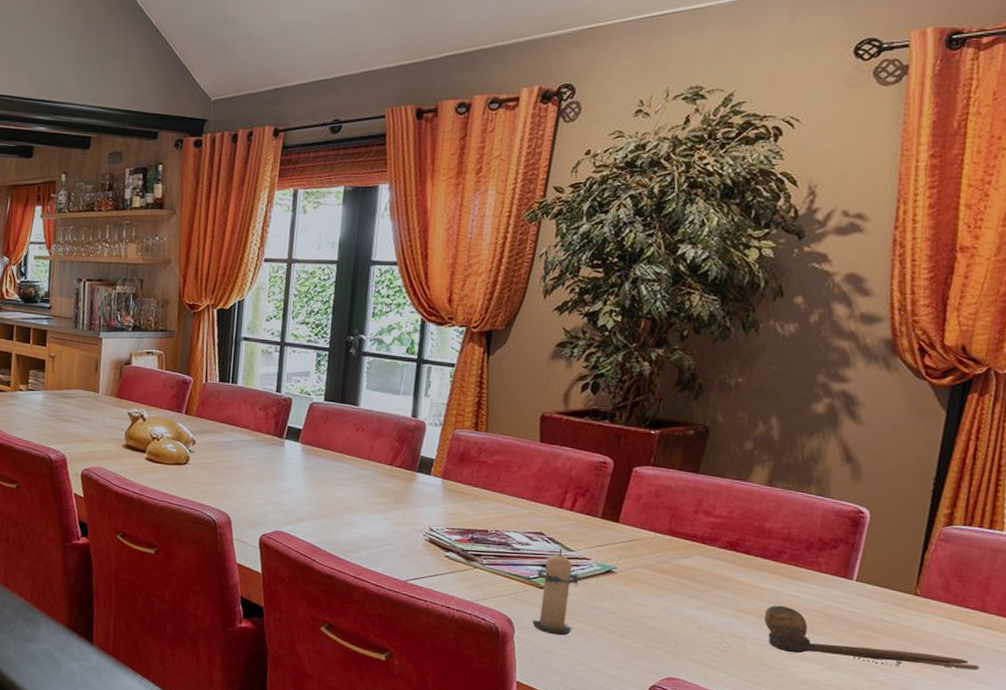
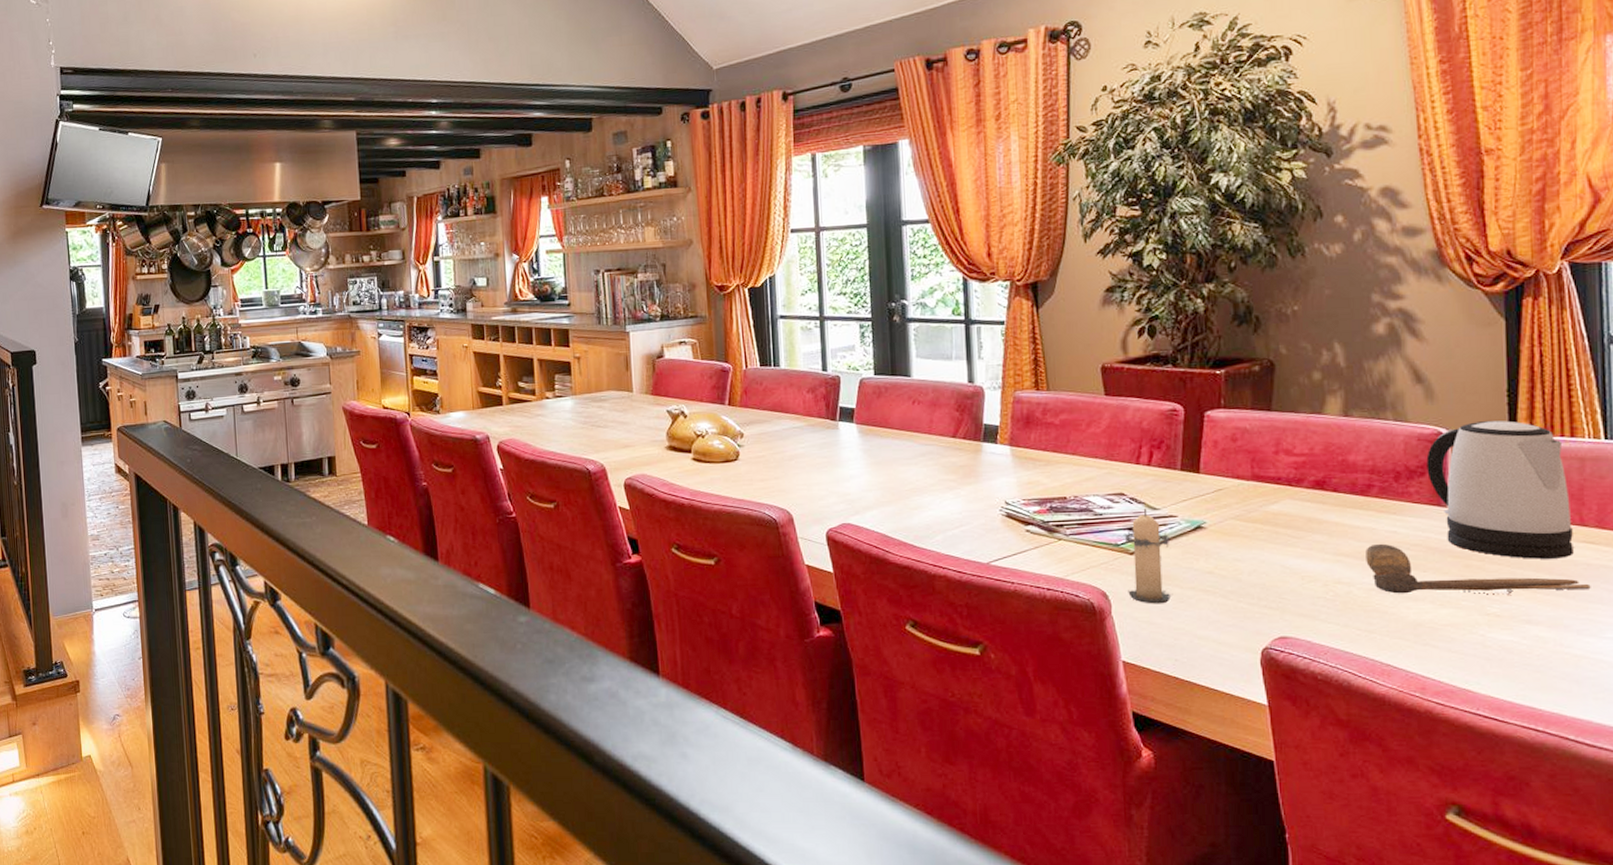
kettle: none [839,504,980,639] -> present [1426,420,1574,559]

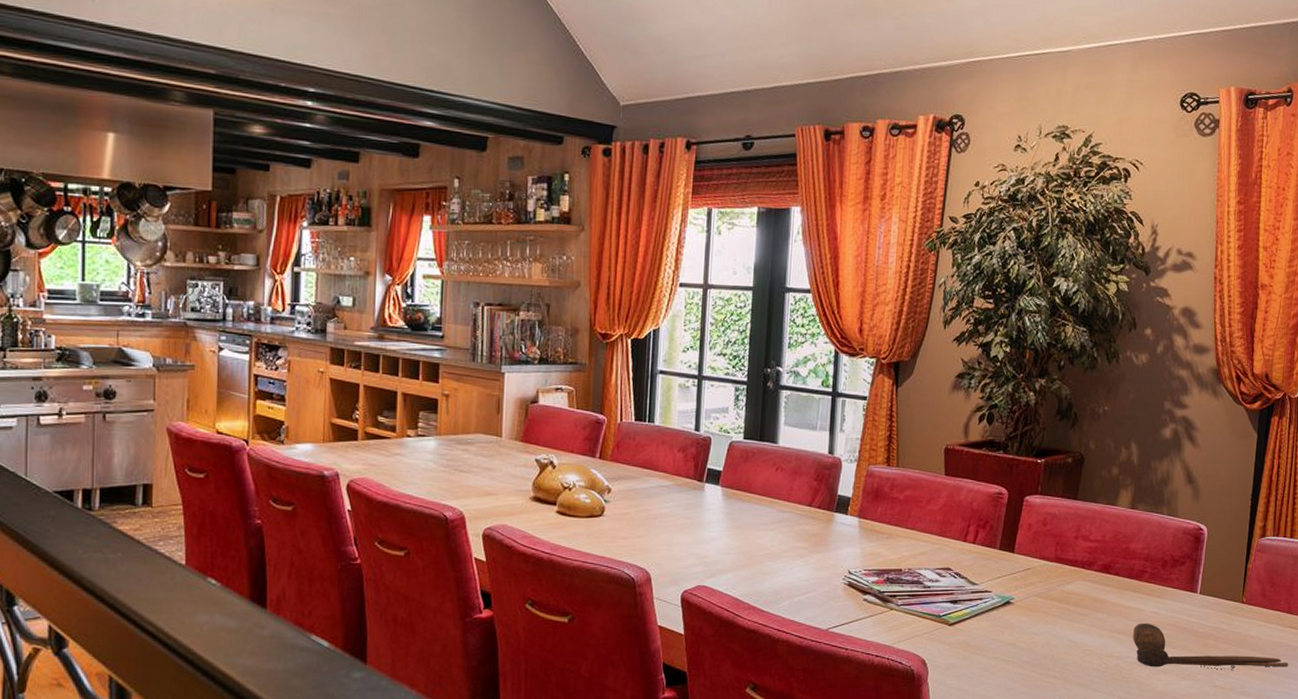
candle: present [1124,508,1172,604] -> none [943,582,984,672]
kettle: present [1426,420,1574,559] -> none [1186,519,1284,640]

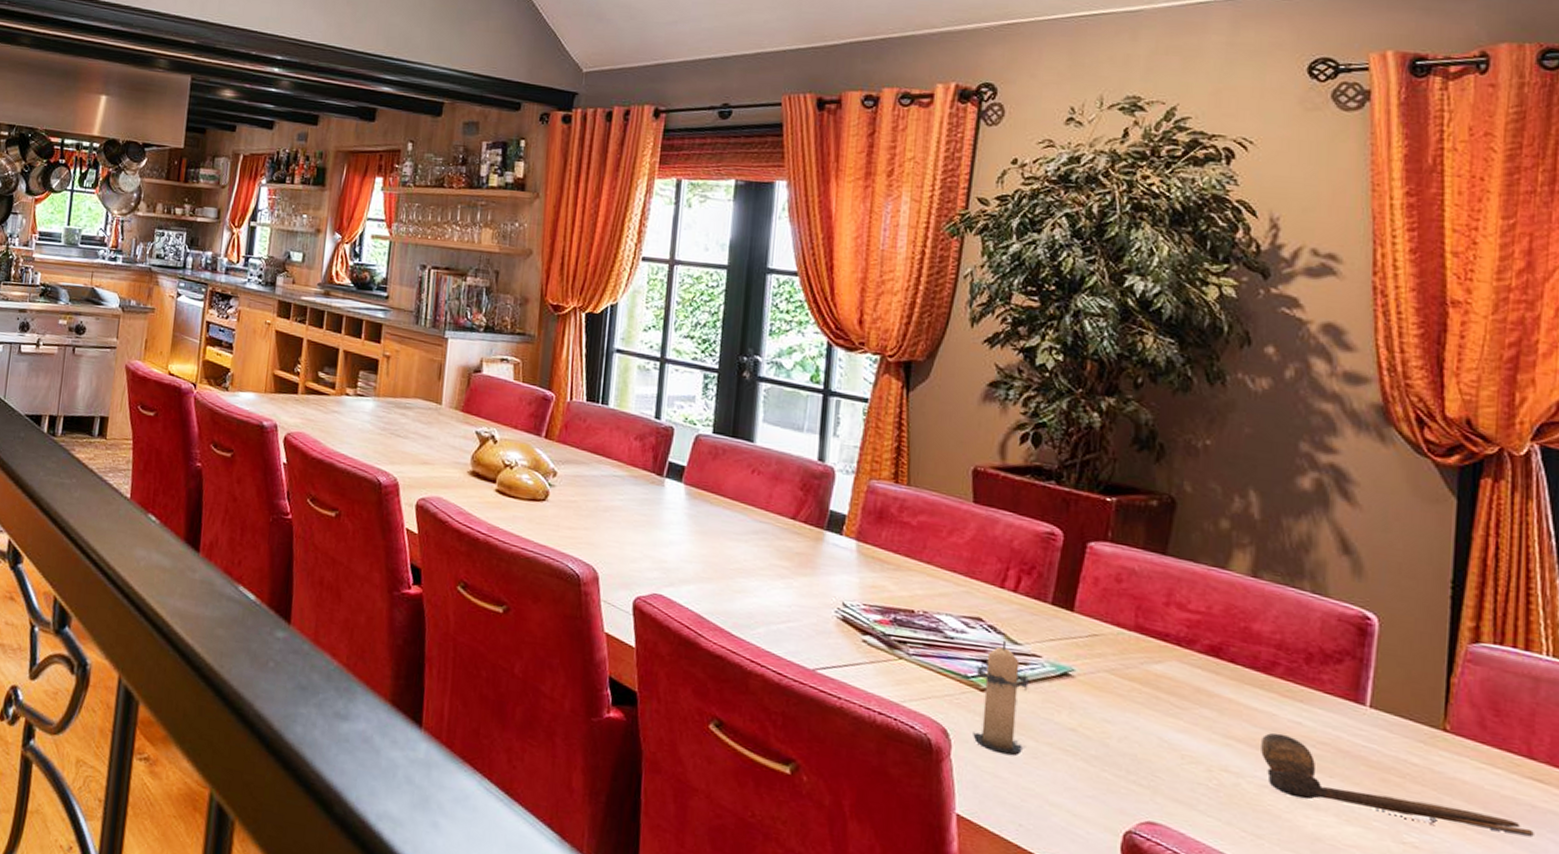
candle: none [943,582,984,672] -> present [973,639,1031,757]

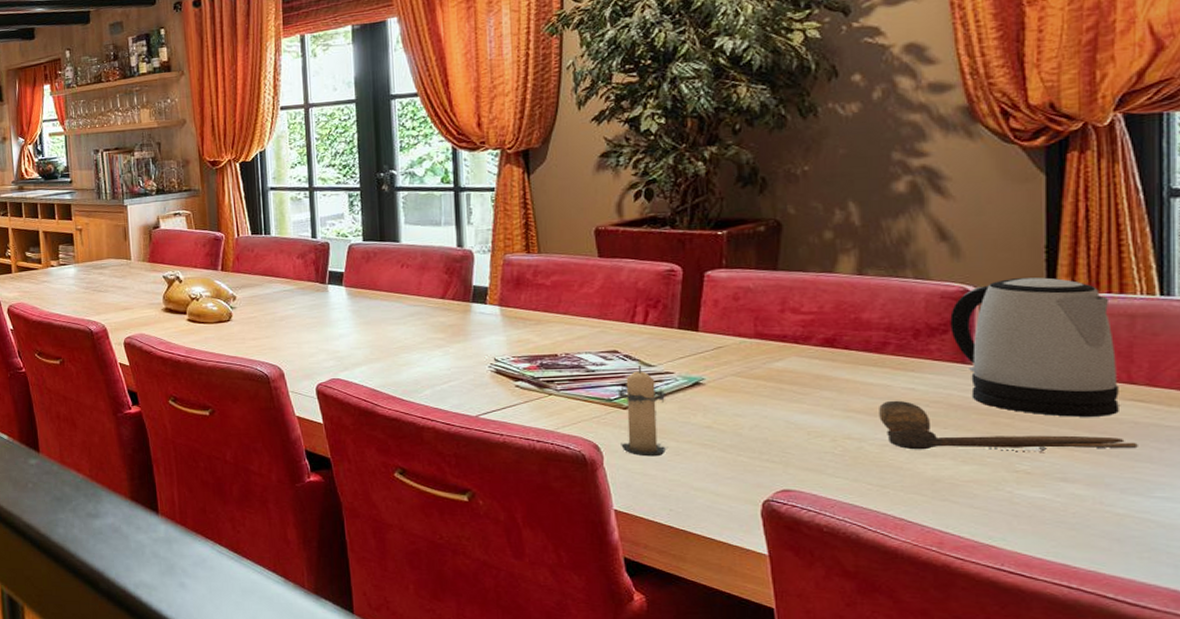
kettle: none [1345,611,1518,794] -> present [950,277,1119,417]

